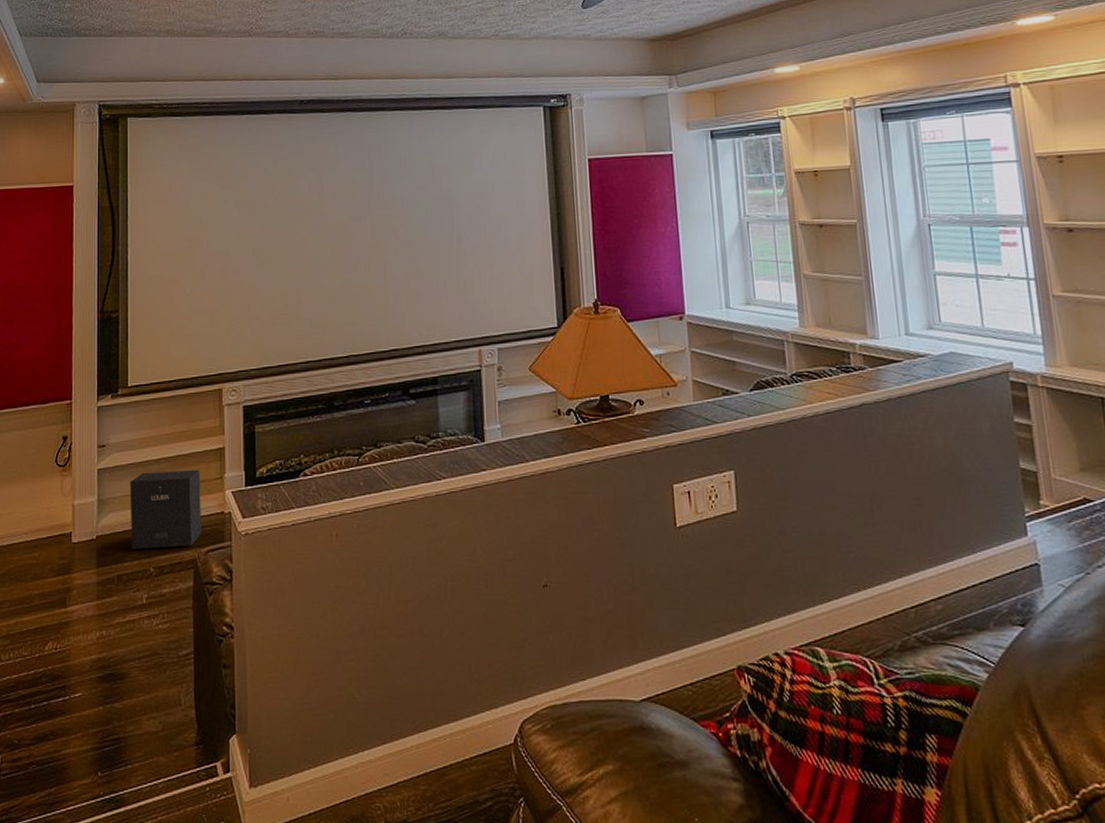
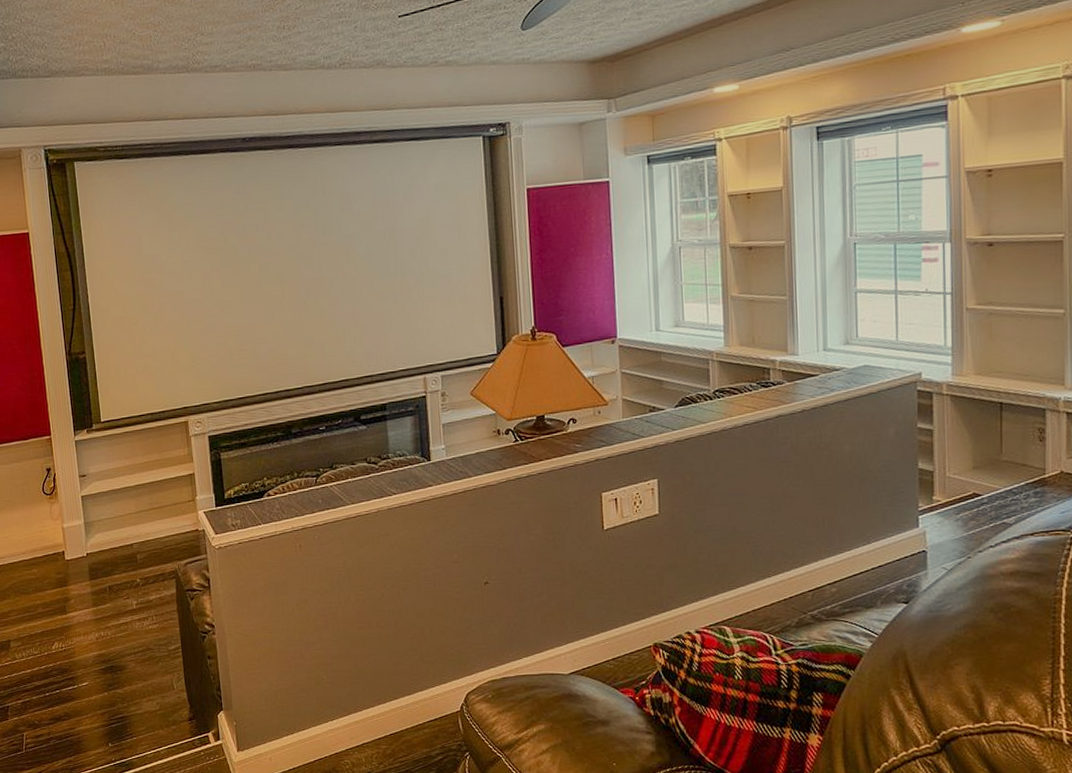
speaker: present [130,469,201,549] -> none [111,493,180,564]

